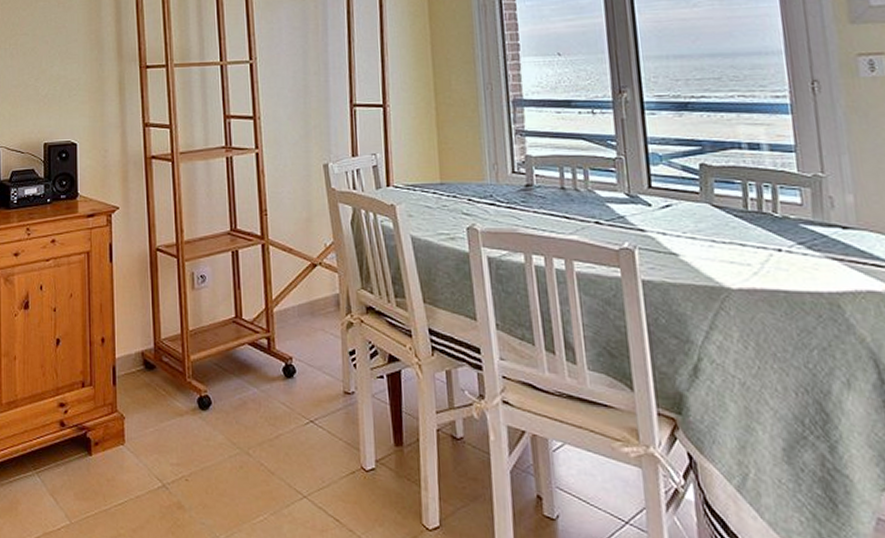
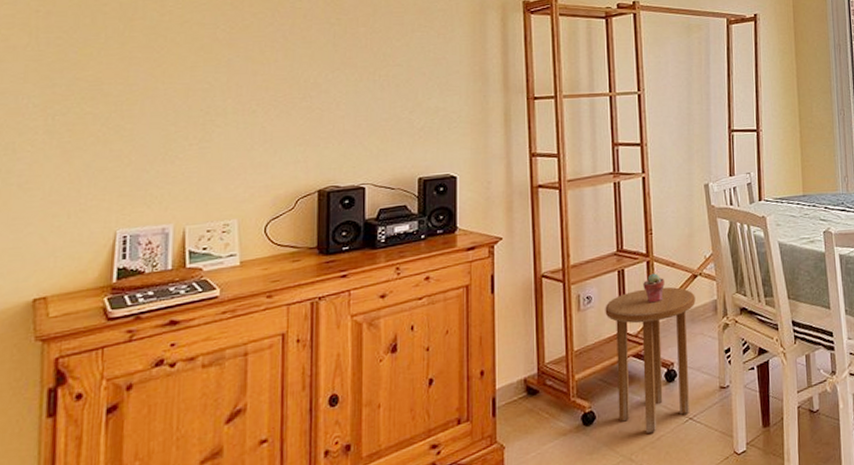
side table: none [219,273,315,429] -> present [605,286,696,433]
potted succulent: none [258,257,281,290] -> present [643,273,665,303]

